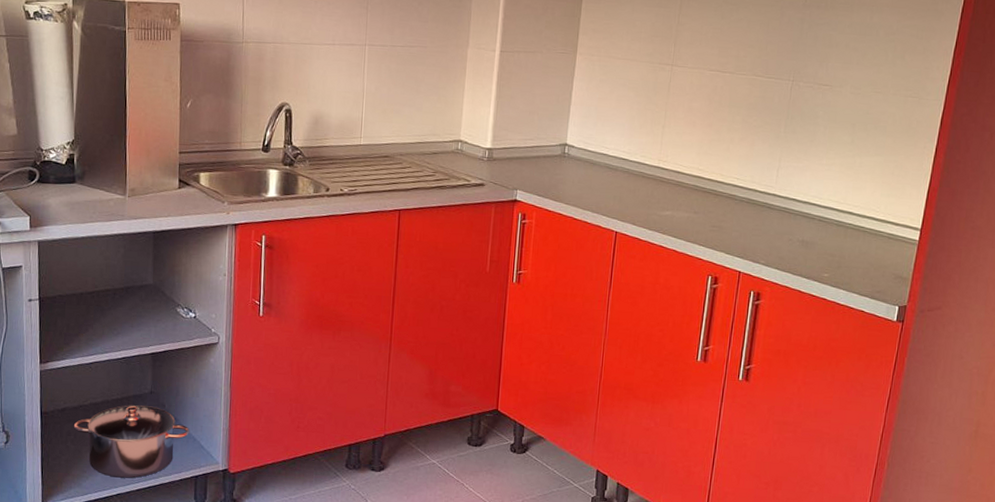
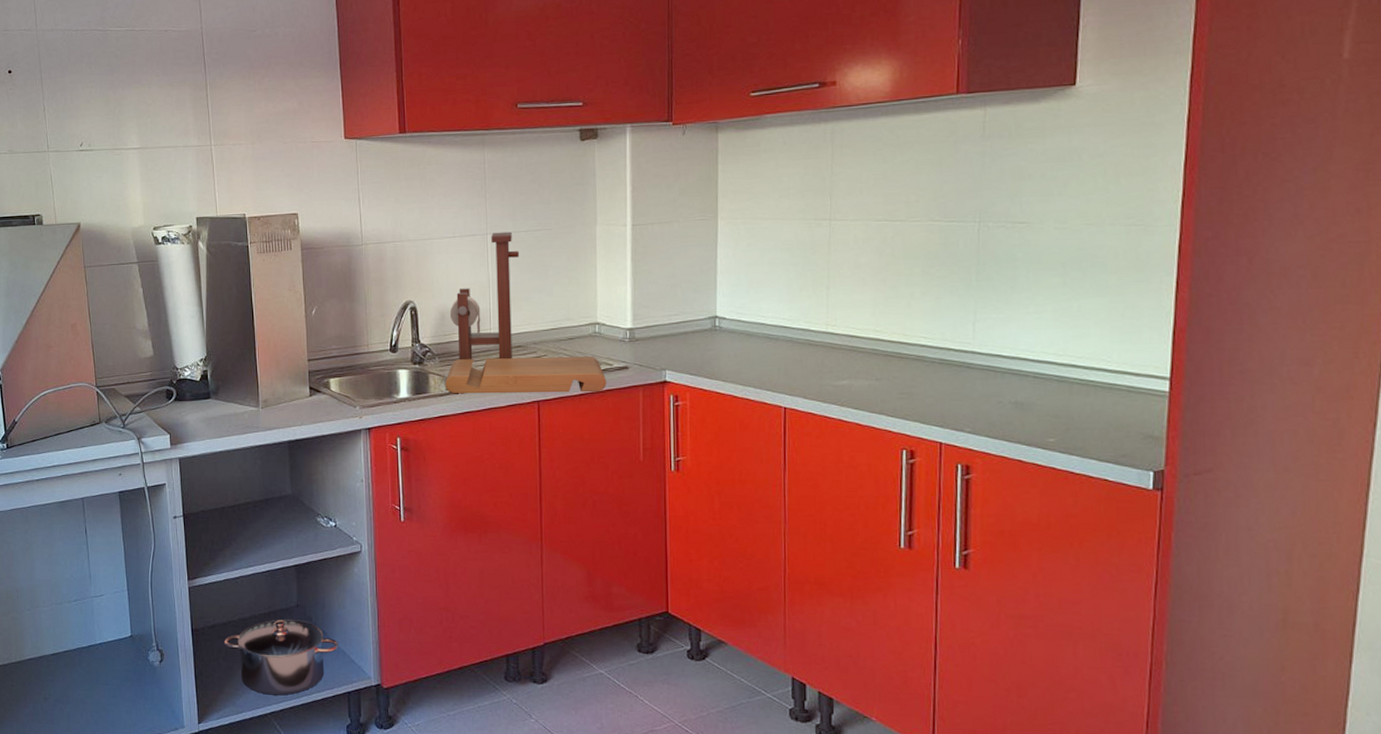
cutting board: none [313,164,464,206] -> present [445,357,607,394]
paper towel holder: none [323,44,394,168] -> present [449,231,519,361]

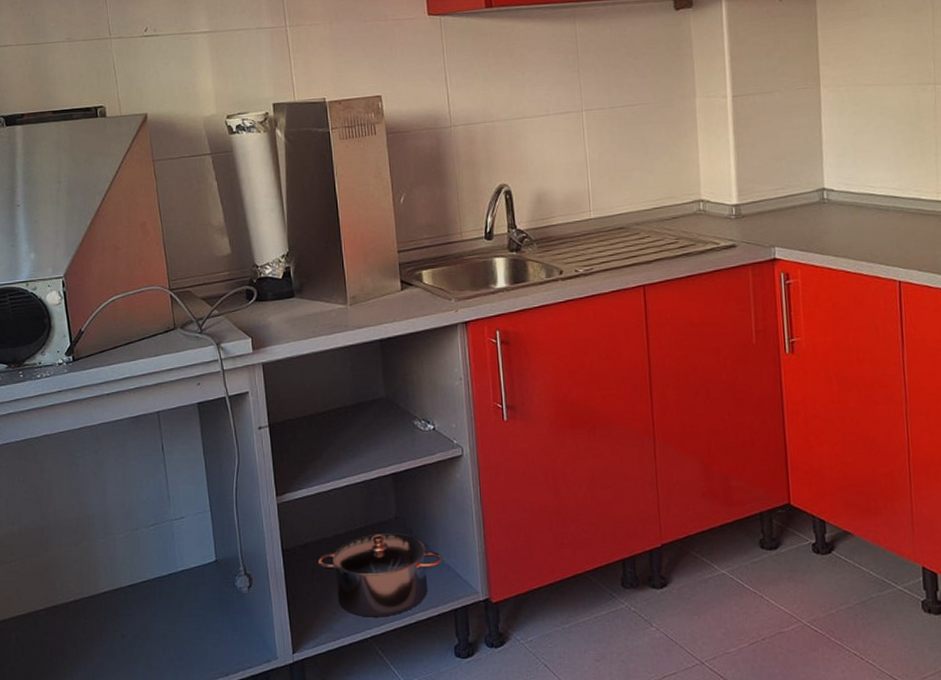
cutting board: present [445,357,607,394] -> none [544,236,715,282]
paper towel holder: present [449,231,519,361] -> none [546,107,616,246]

